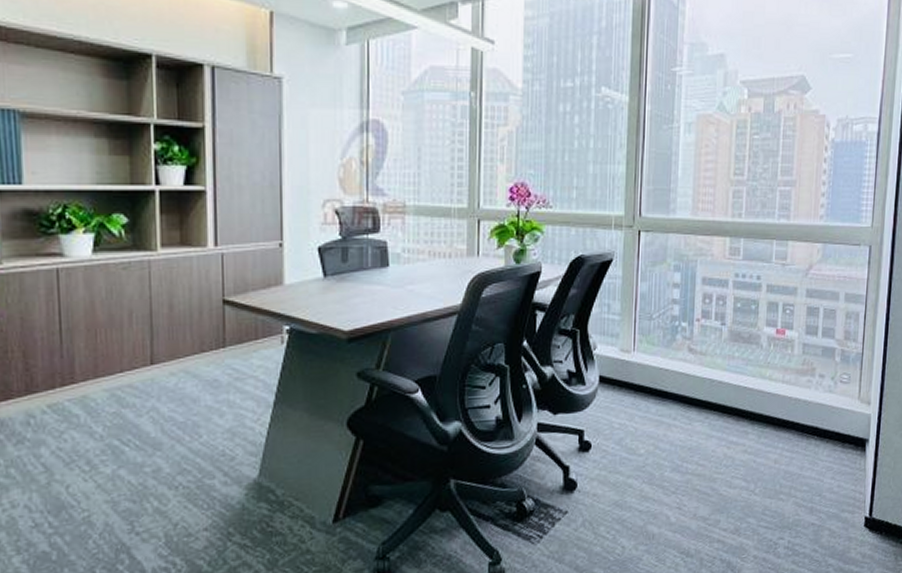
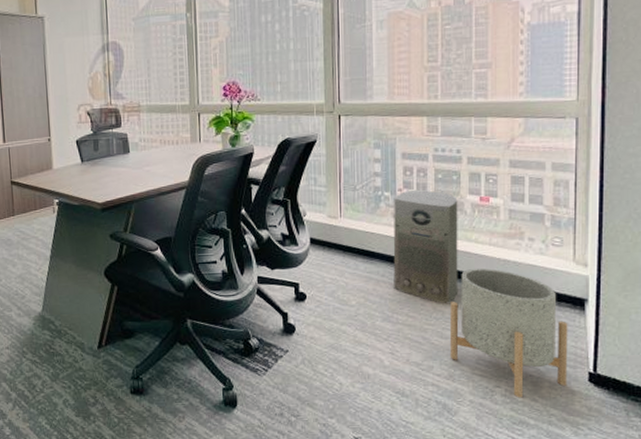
air purifier: none [685,321,755,450] -> present [393,190,458,304]
planter: none [737,408,850,549] -> present [449,268,568,398]

